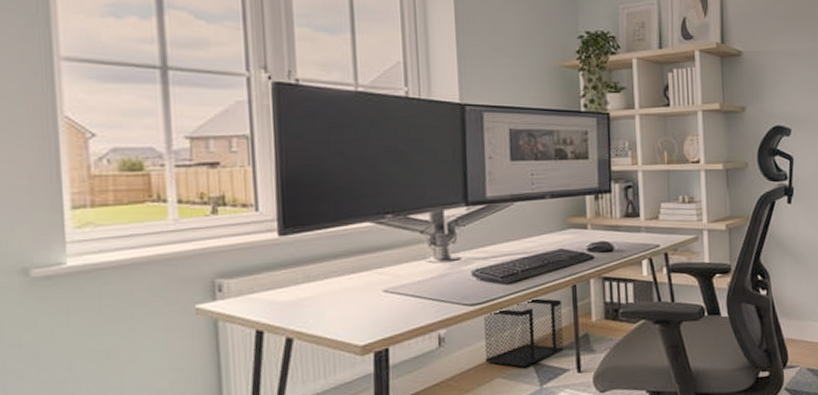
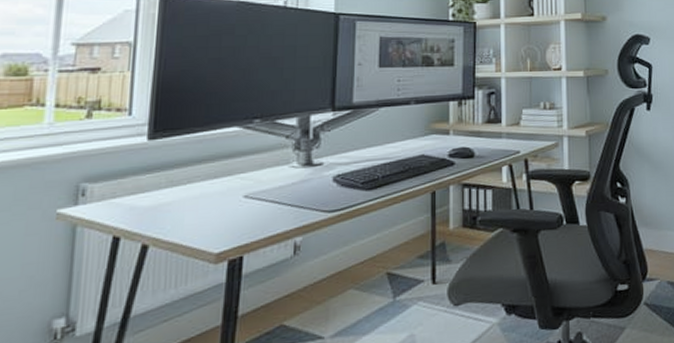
wastebasket: present [484,297,564,368] -> none [339,204,420,278]

